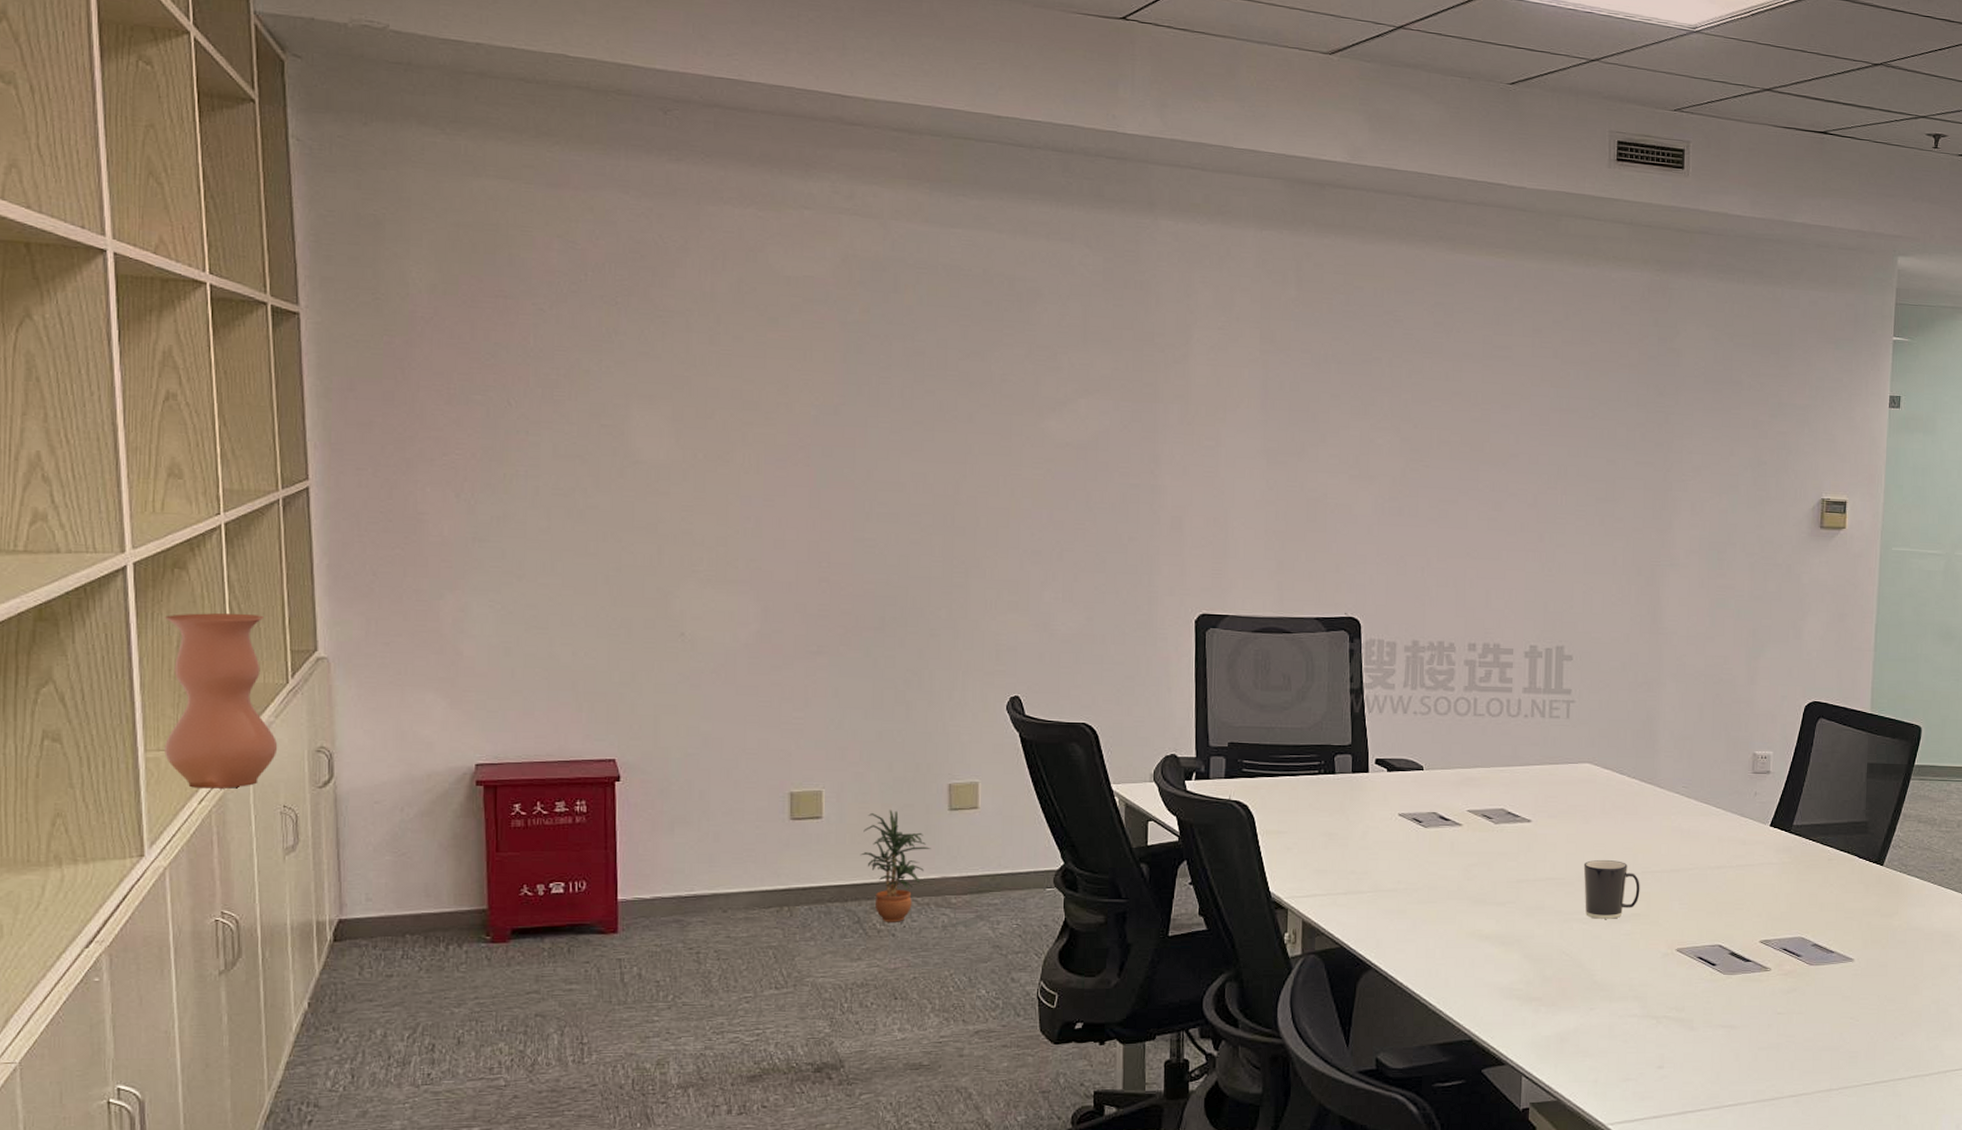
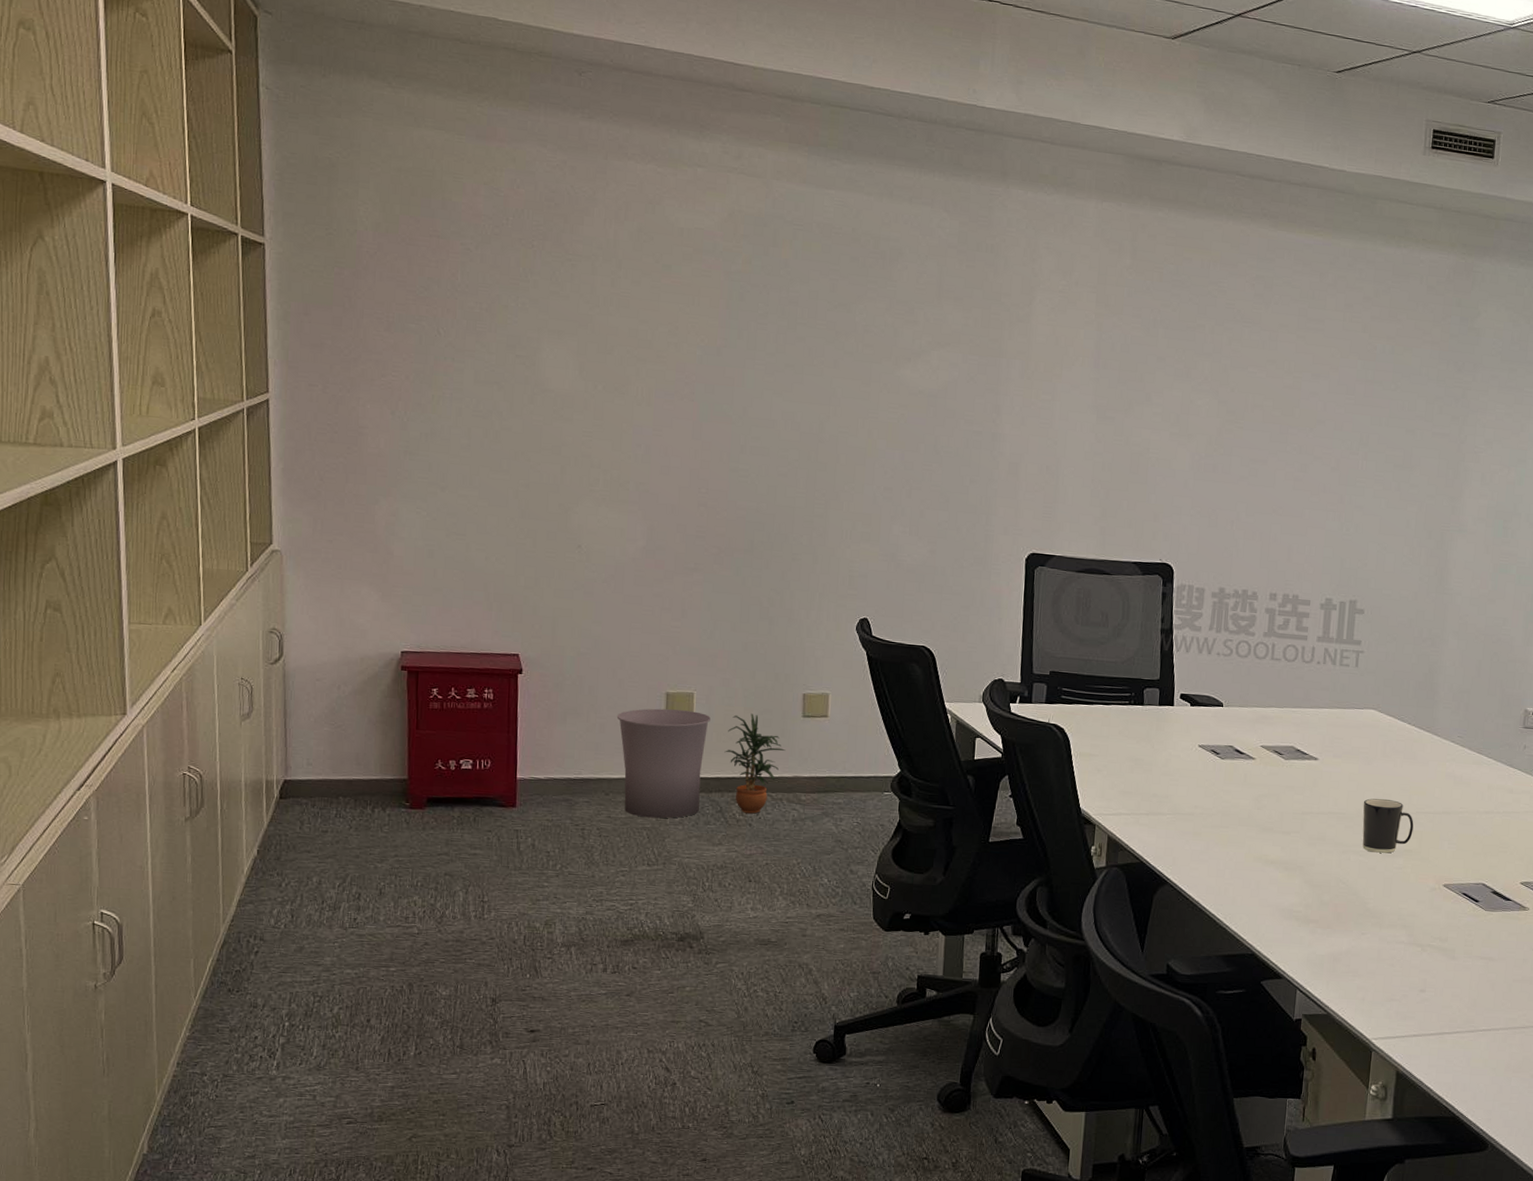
vase: present [164,613,278,790] -> none [145,505,238,660]
waste bin: none [733,811,843,935] -> present [616,708,711,819]

